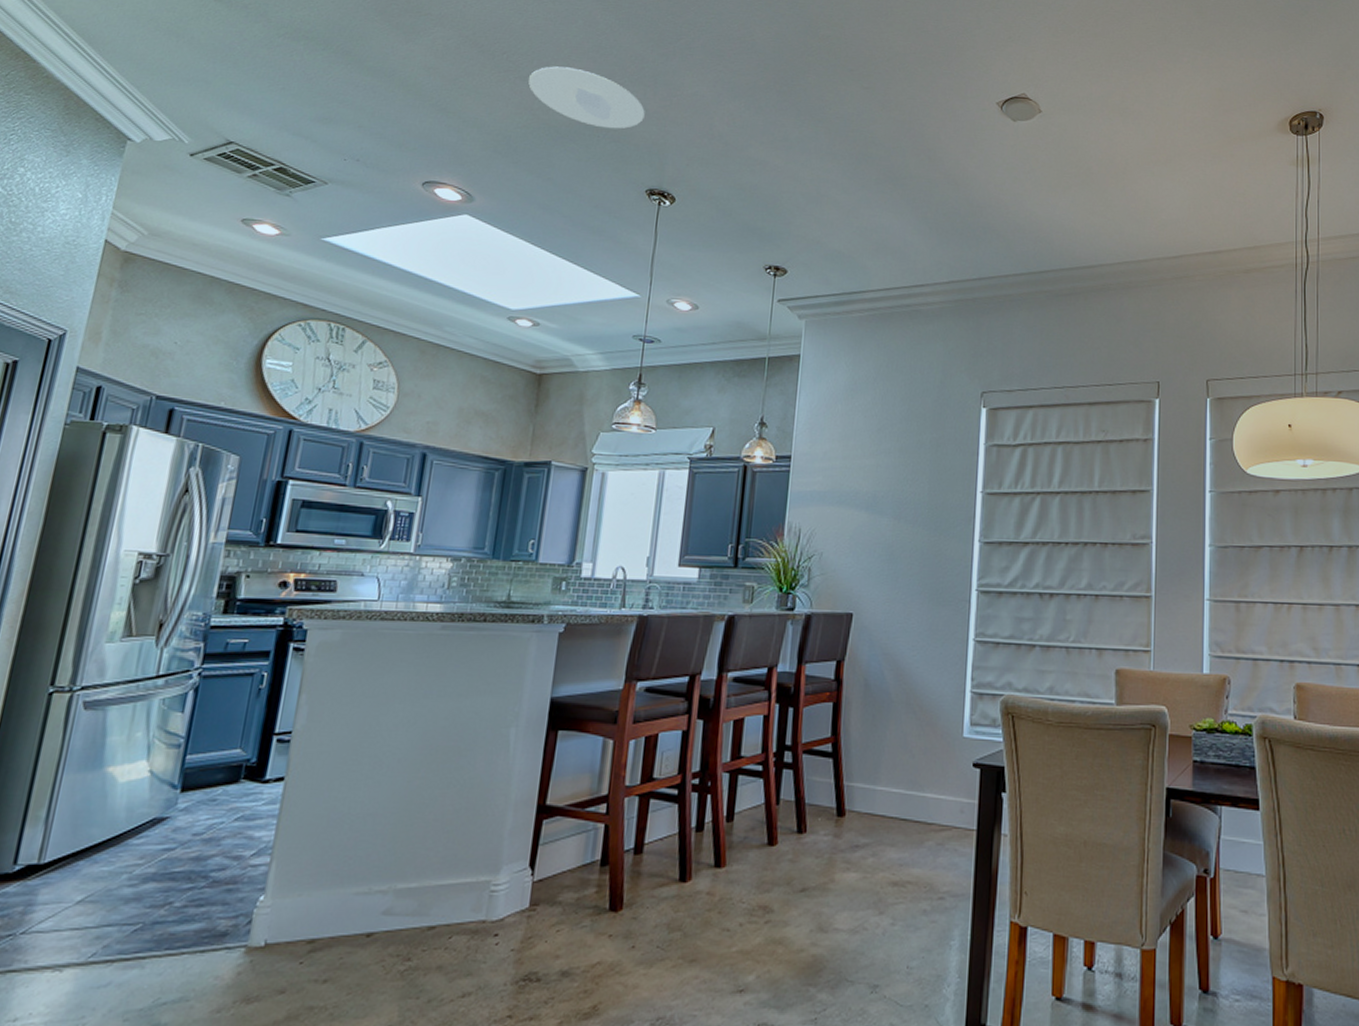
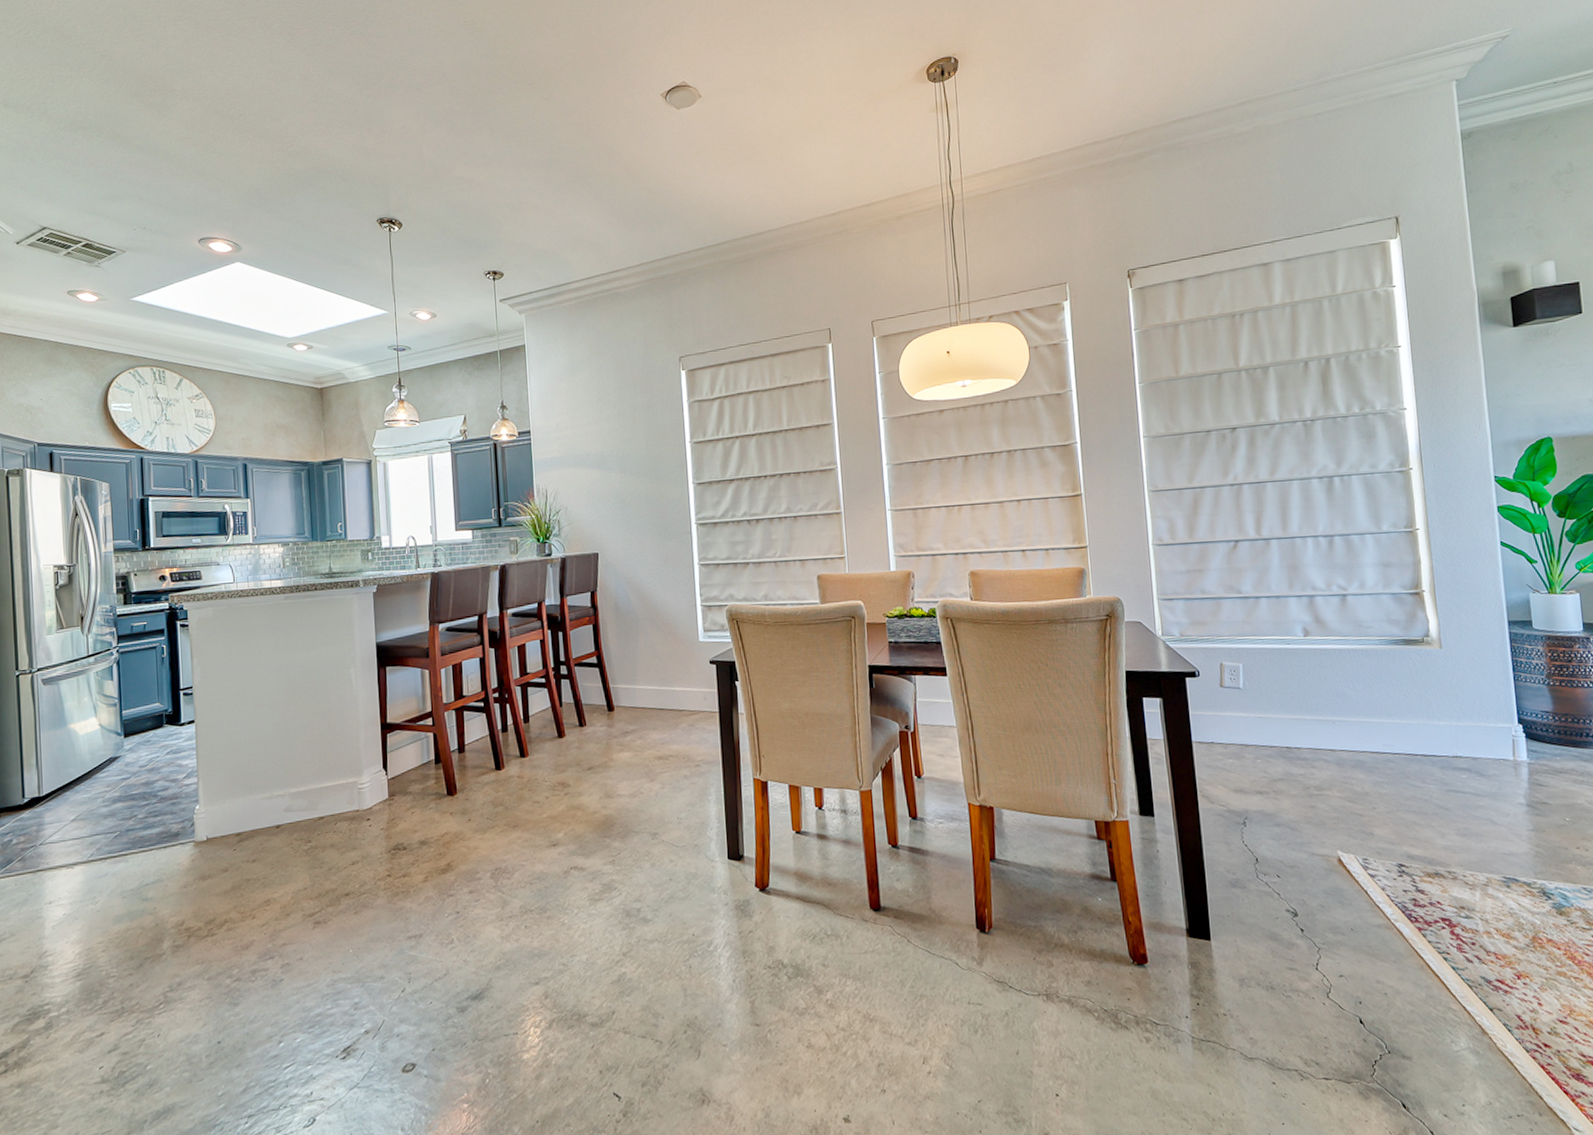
recessed light: present [528,66,645,129] -> none [265,119,365,170]

